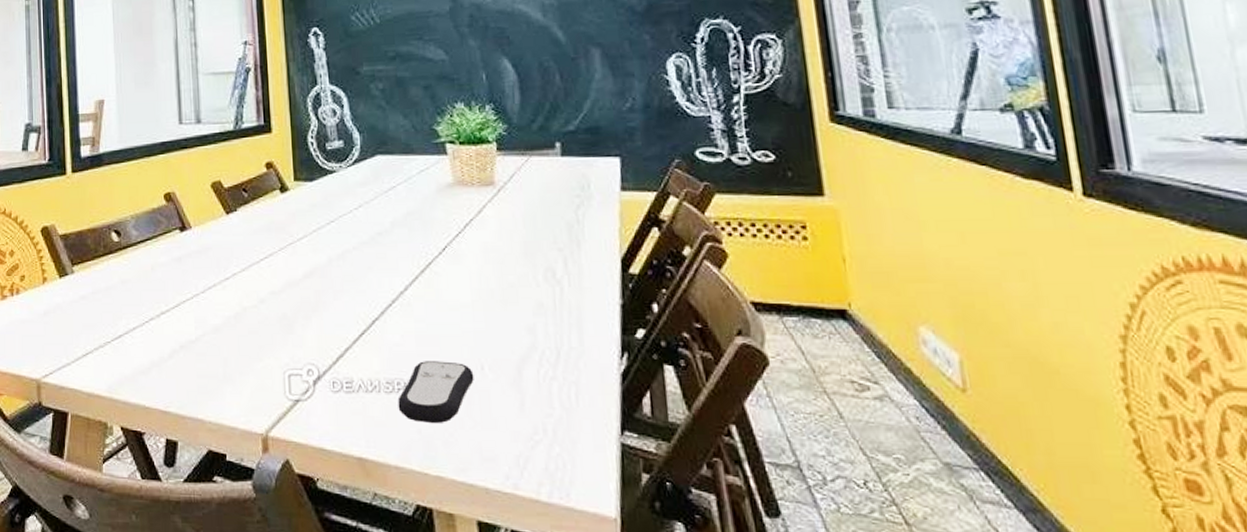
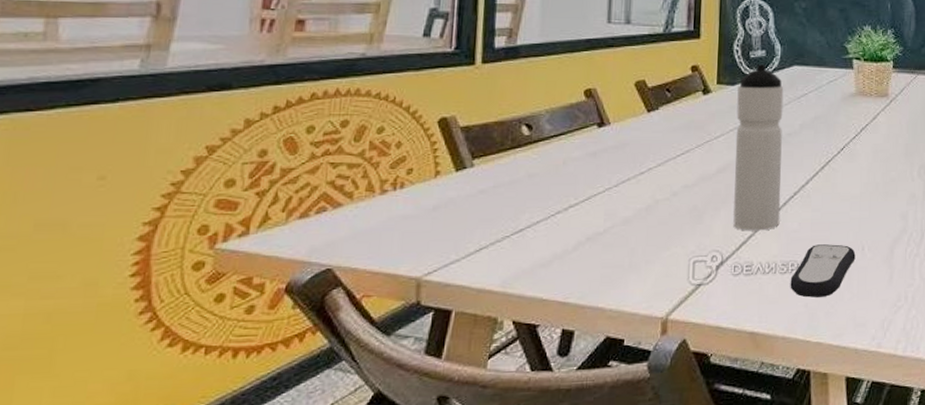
water bottle: none [317,156,379,343] -> present [733,64,784,231]

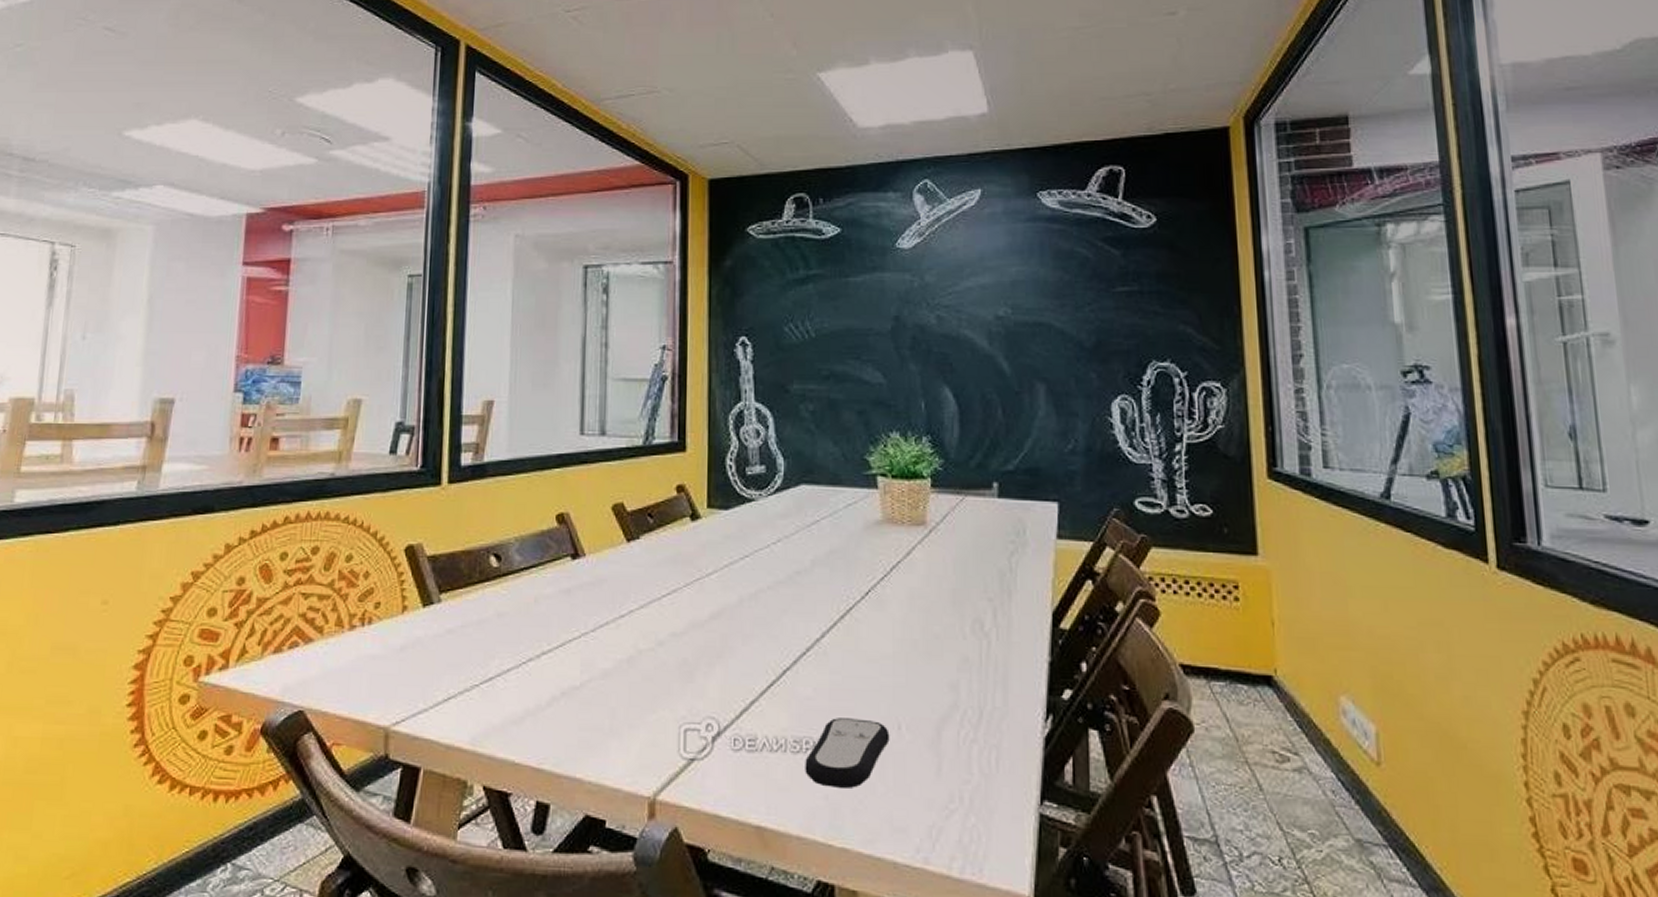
water bottle: present [733,64,784,231] -> none [731,483,790,696]

